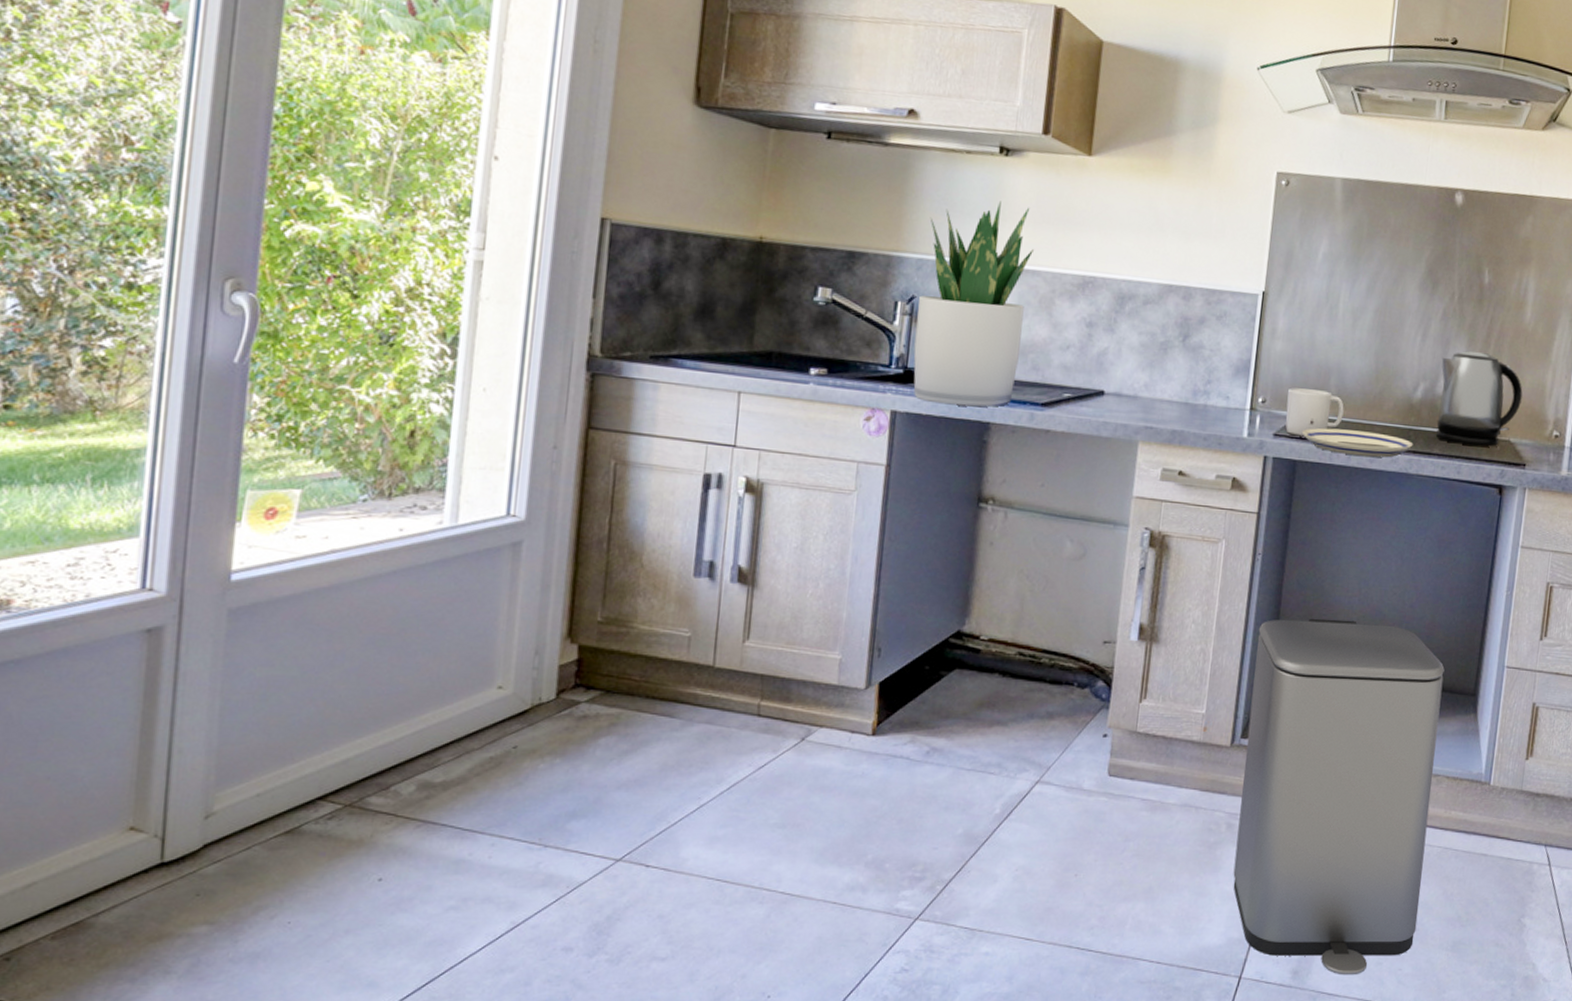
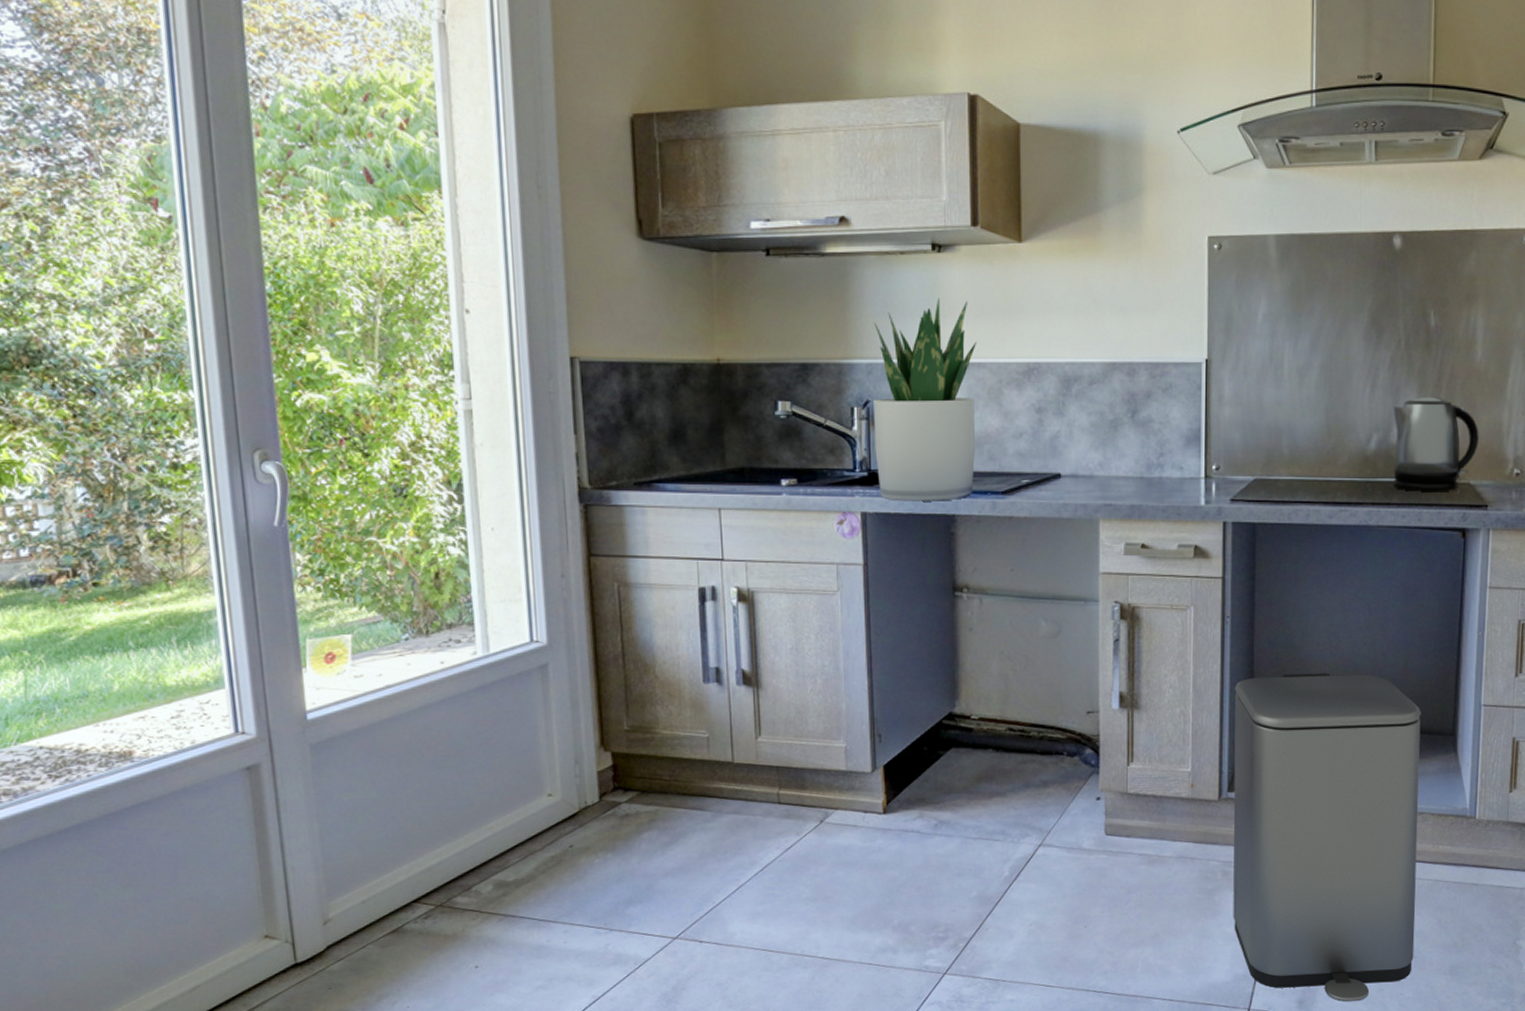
mug: present [1285,387,1344,437] -> none [1241,452,1298,499]
plate: present [1302,428,1413,458] -> none [1259,488,1371,513]

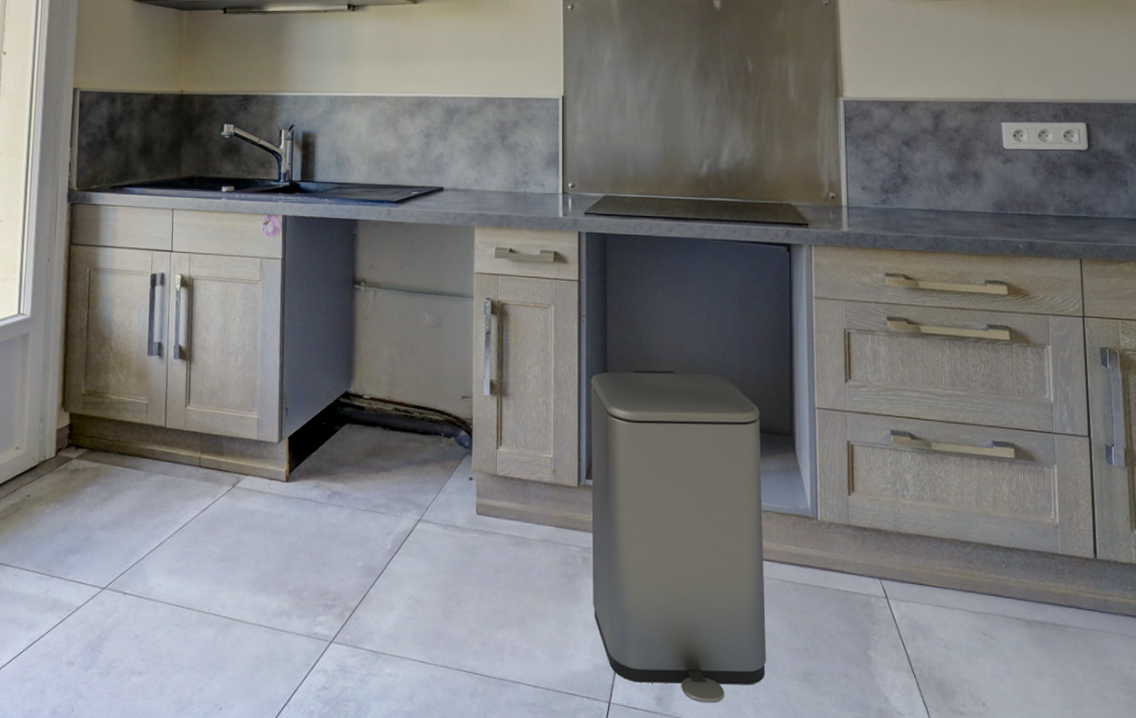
planter: present [873,297,978,502] -> none [296,45,380,208]
kettle: present [1393,396,1479,492] -> none [720,129,797,211]

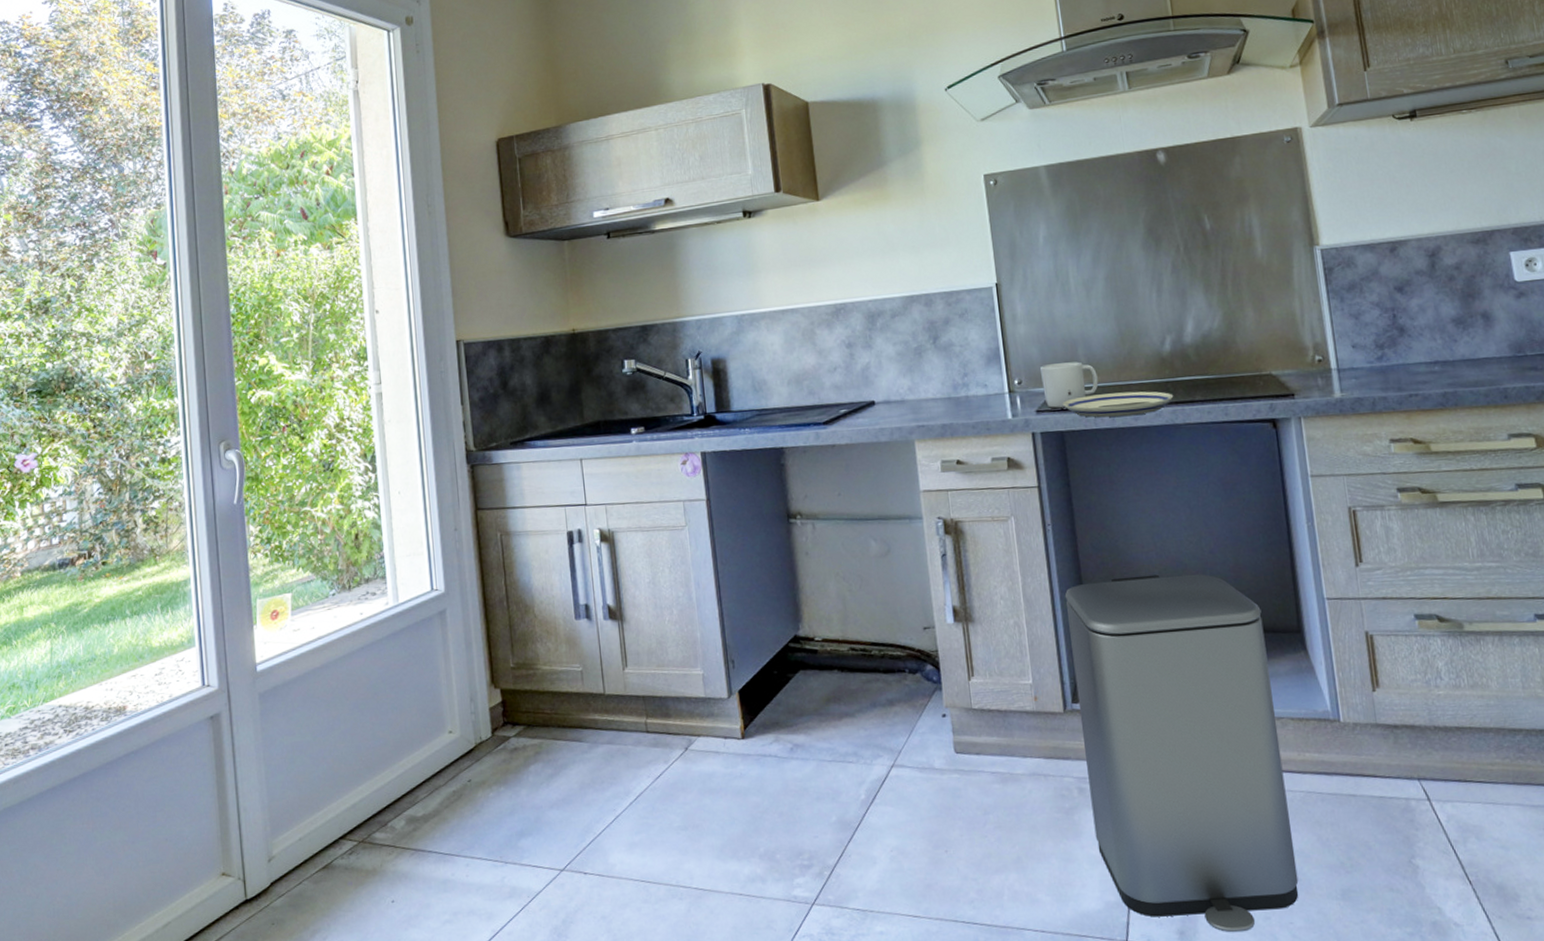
mug: none [593,173,641,213] -> present [1040,361,1099,409]
plate: none [608,204,705,227] -> present [1063,391,1174,418]

